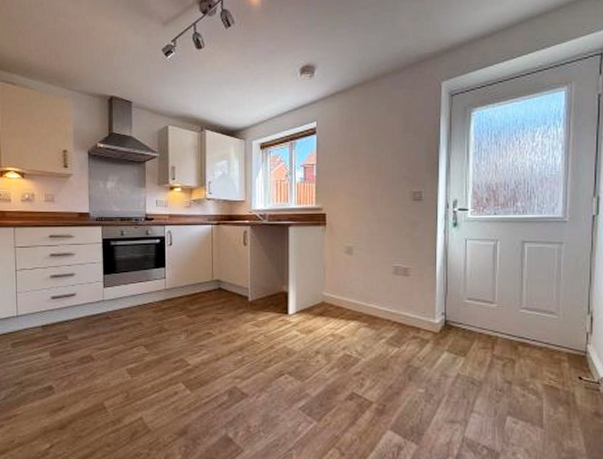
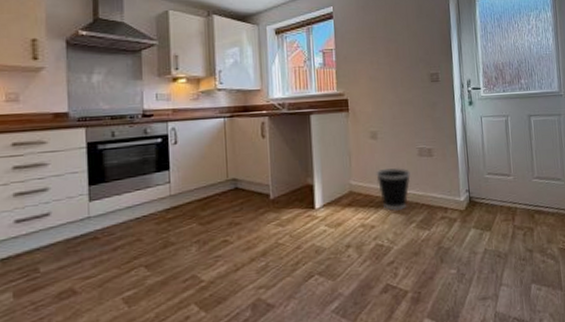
wastebasket: none [349,284,385,325] -> present [376,168,411,211]

